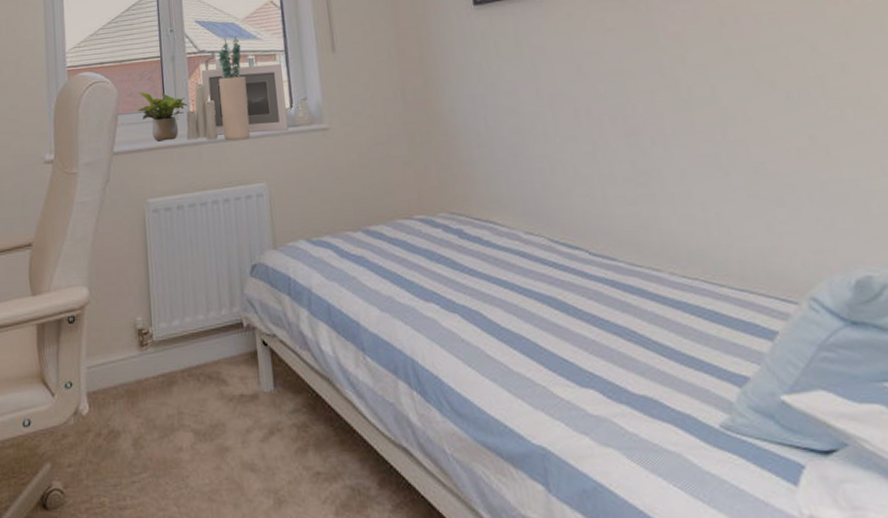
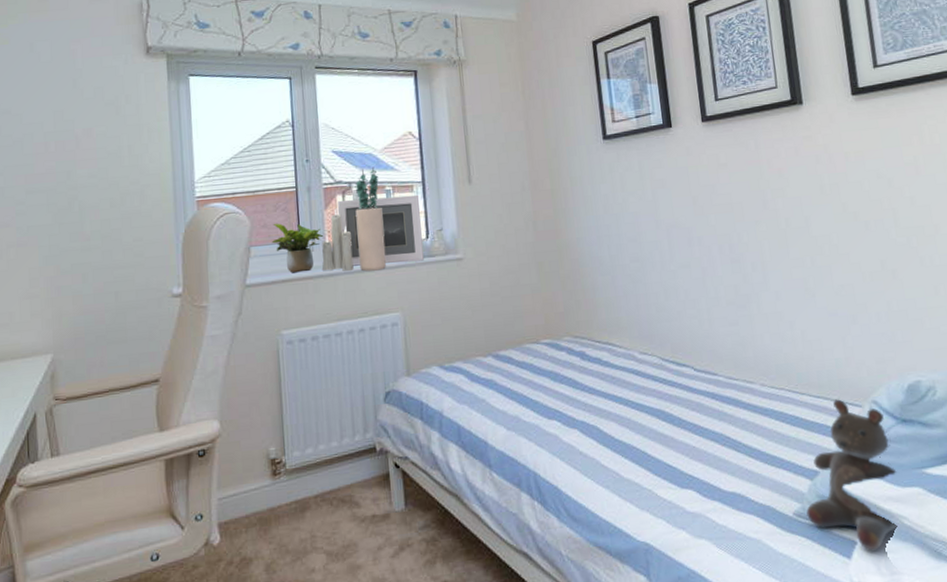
stuffed bear: none [736,294,858,478] -> present [806,399,899,551]

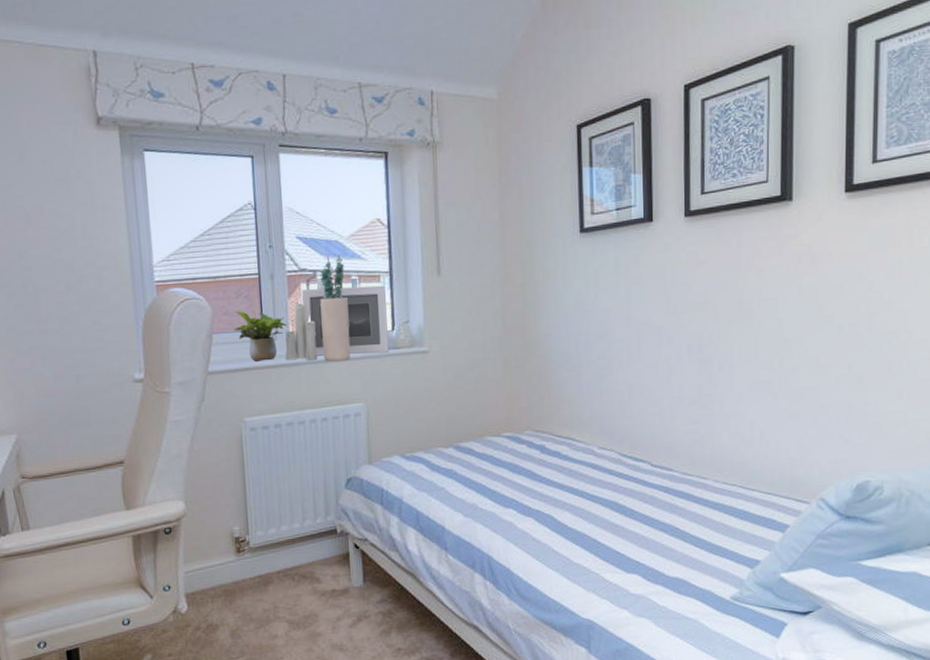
stuffed bear: present [806,399,899,551] -> none [743,496,834,631]

